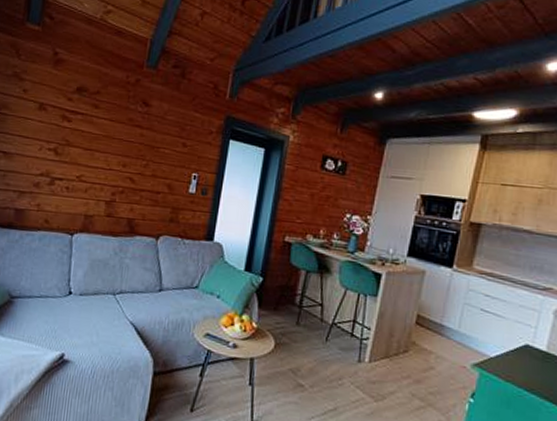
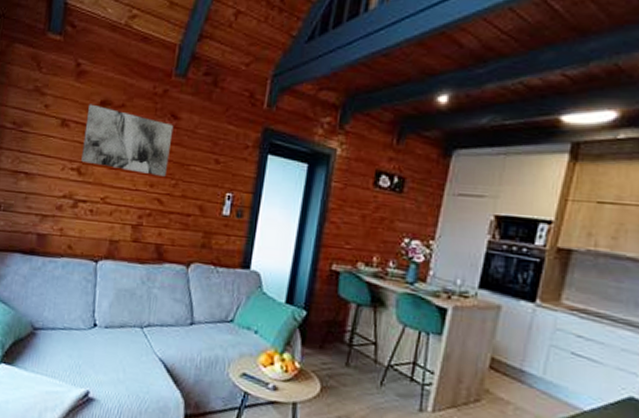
wall art: none [58,90,145,158] -> present [81,104,174,176]

